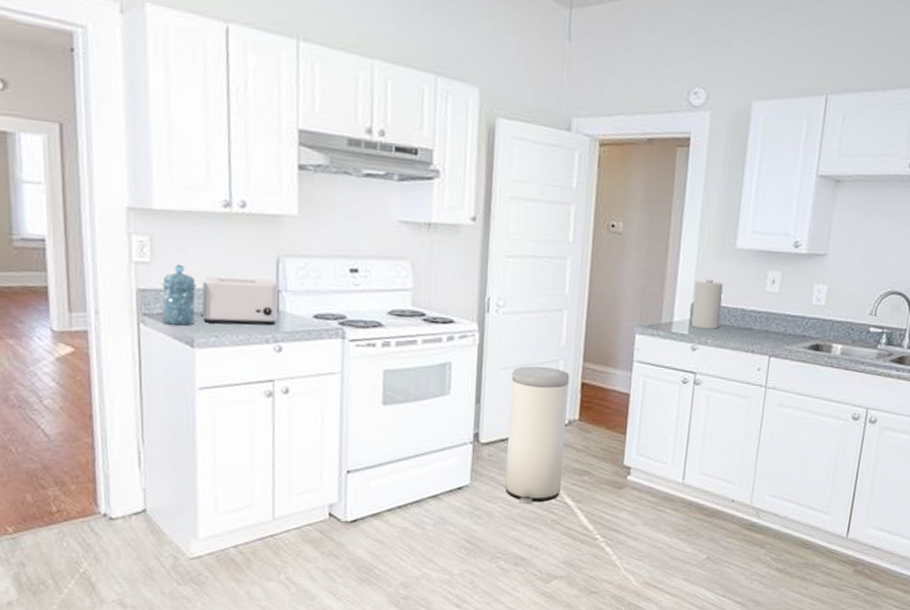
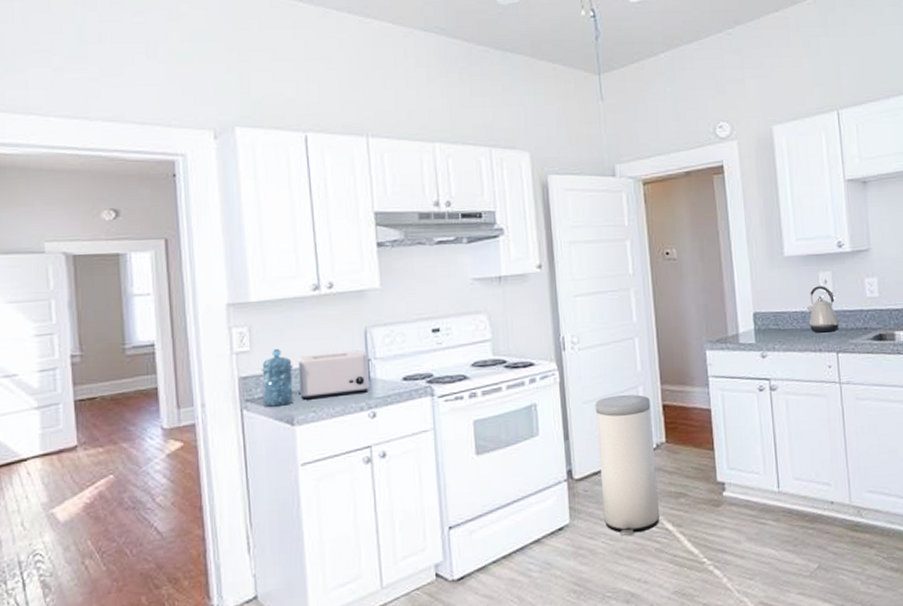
paper towel holder: present [691,279,723,330] -> none [752,288,783,337]
kettle: none [746,285,779,335] -> present [807,286,840,333]

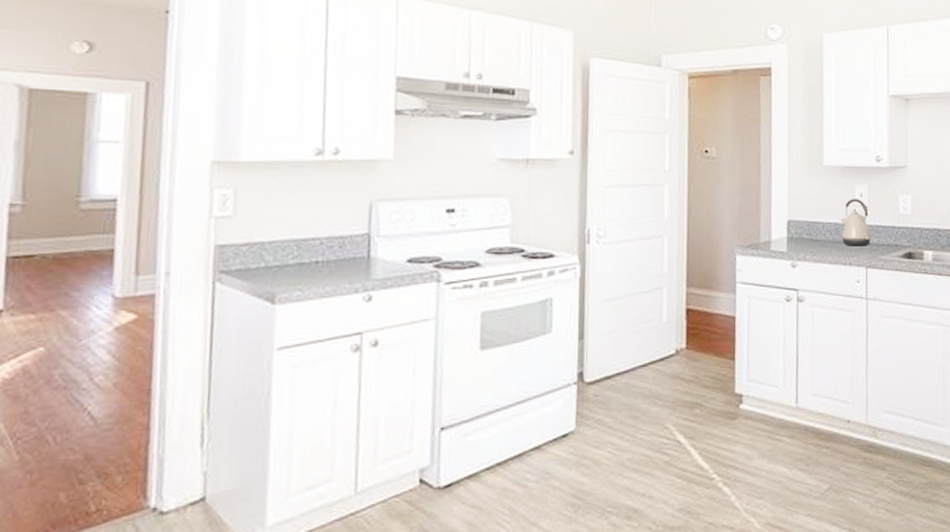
canister: present [261,348,294,407] -> none [241,216,282,281]
toaster: present [297,350,371,400] -> none [285,226,373,276]
pedal bin: present [595,394,660,537] -> none [613,295,674,447]

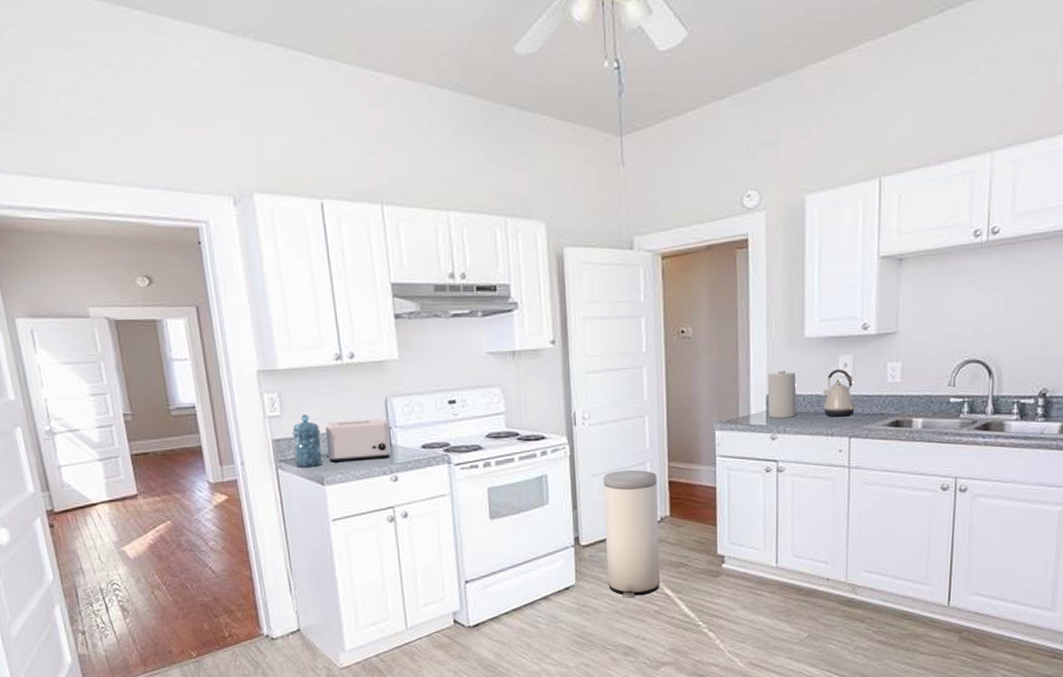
canister: none [241,216,282,281] -> present [291,414,323,468]
toaster: none [285,226,373,276] -> present [324,419,392,463]
pedal bin: none [613,295,674,447] -> present [603,469,661,599]
paper towel holder: none [788,196,816,246] -> present [767,370,797,419]

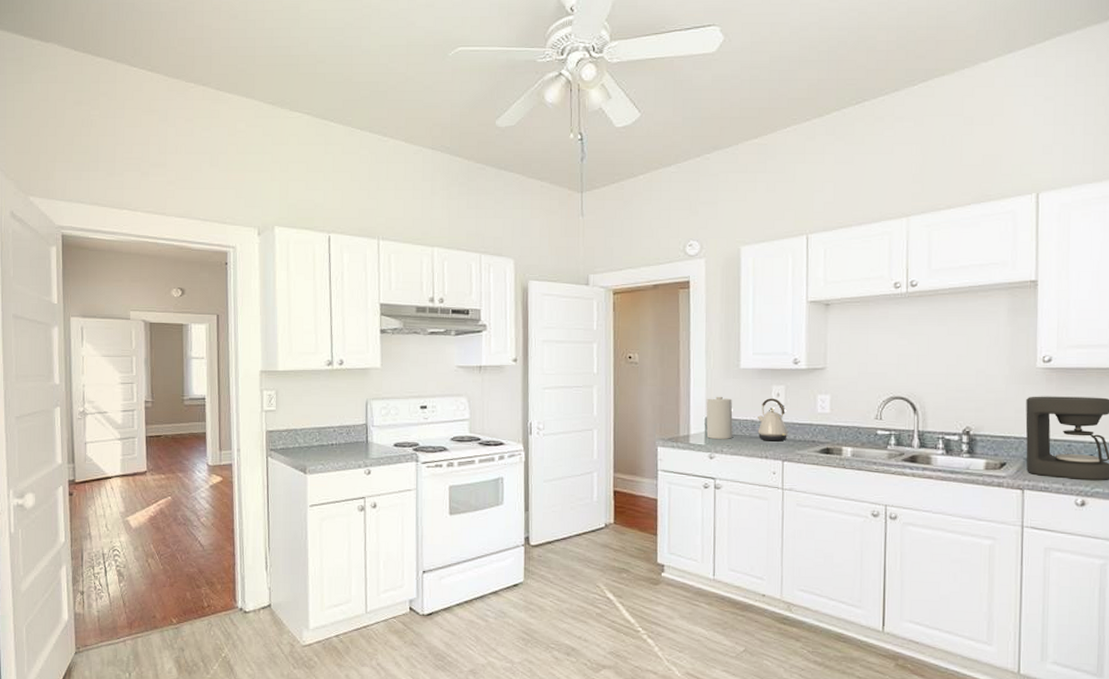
canister: present [291,414,323,468] -> none [283,410,308,457]
toaster: present [324,419,392,463] -> none [311,418,369,455]
pedal bin: present [603,469,661,599] -> none [553,477,603,600]

